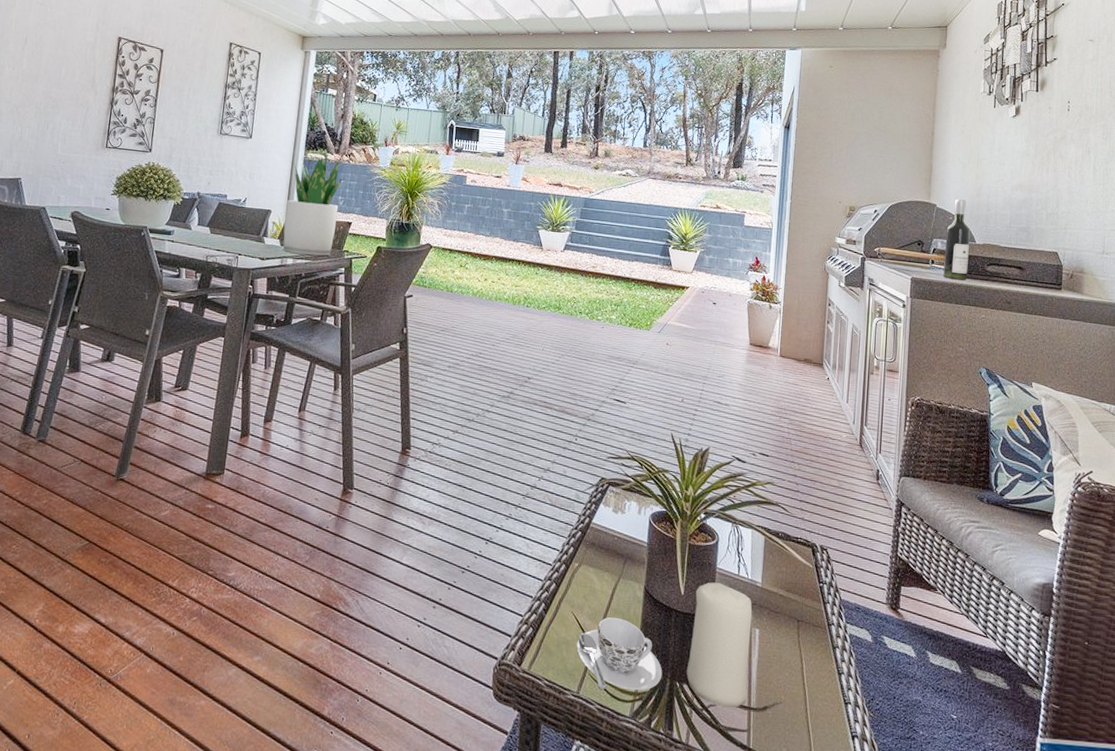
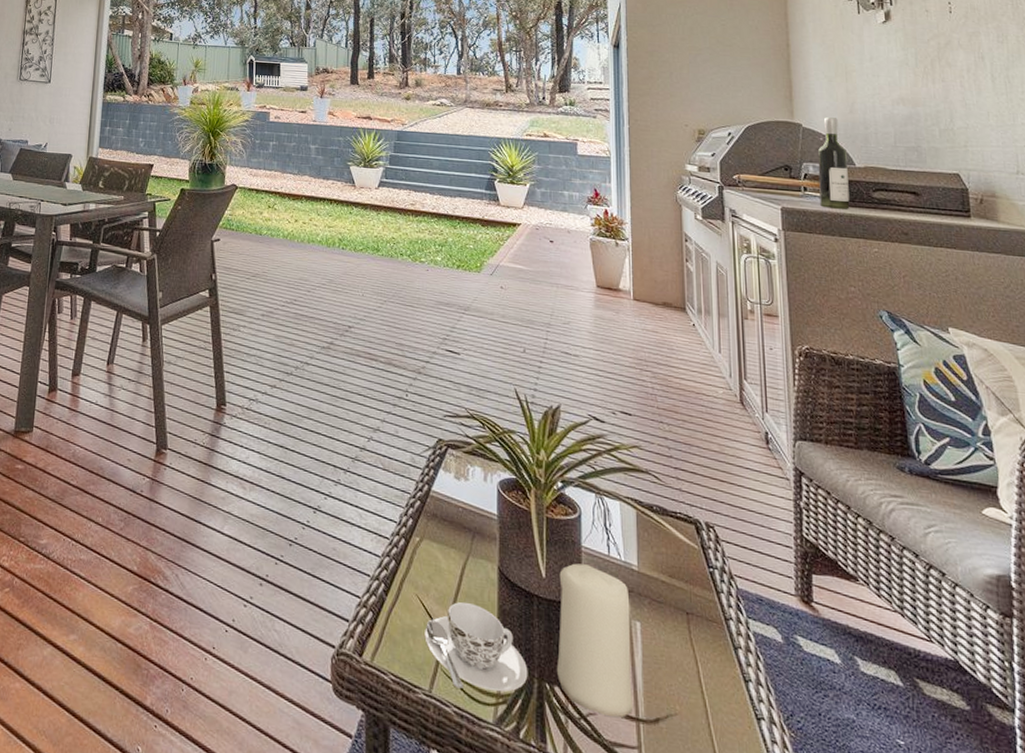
planter: present [283,153,343,257] -> none [85,95,143,201]

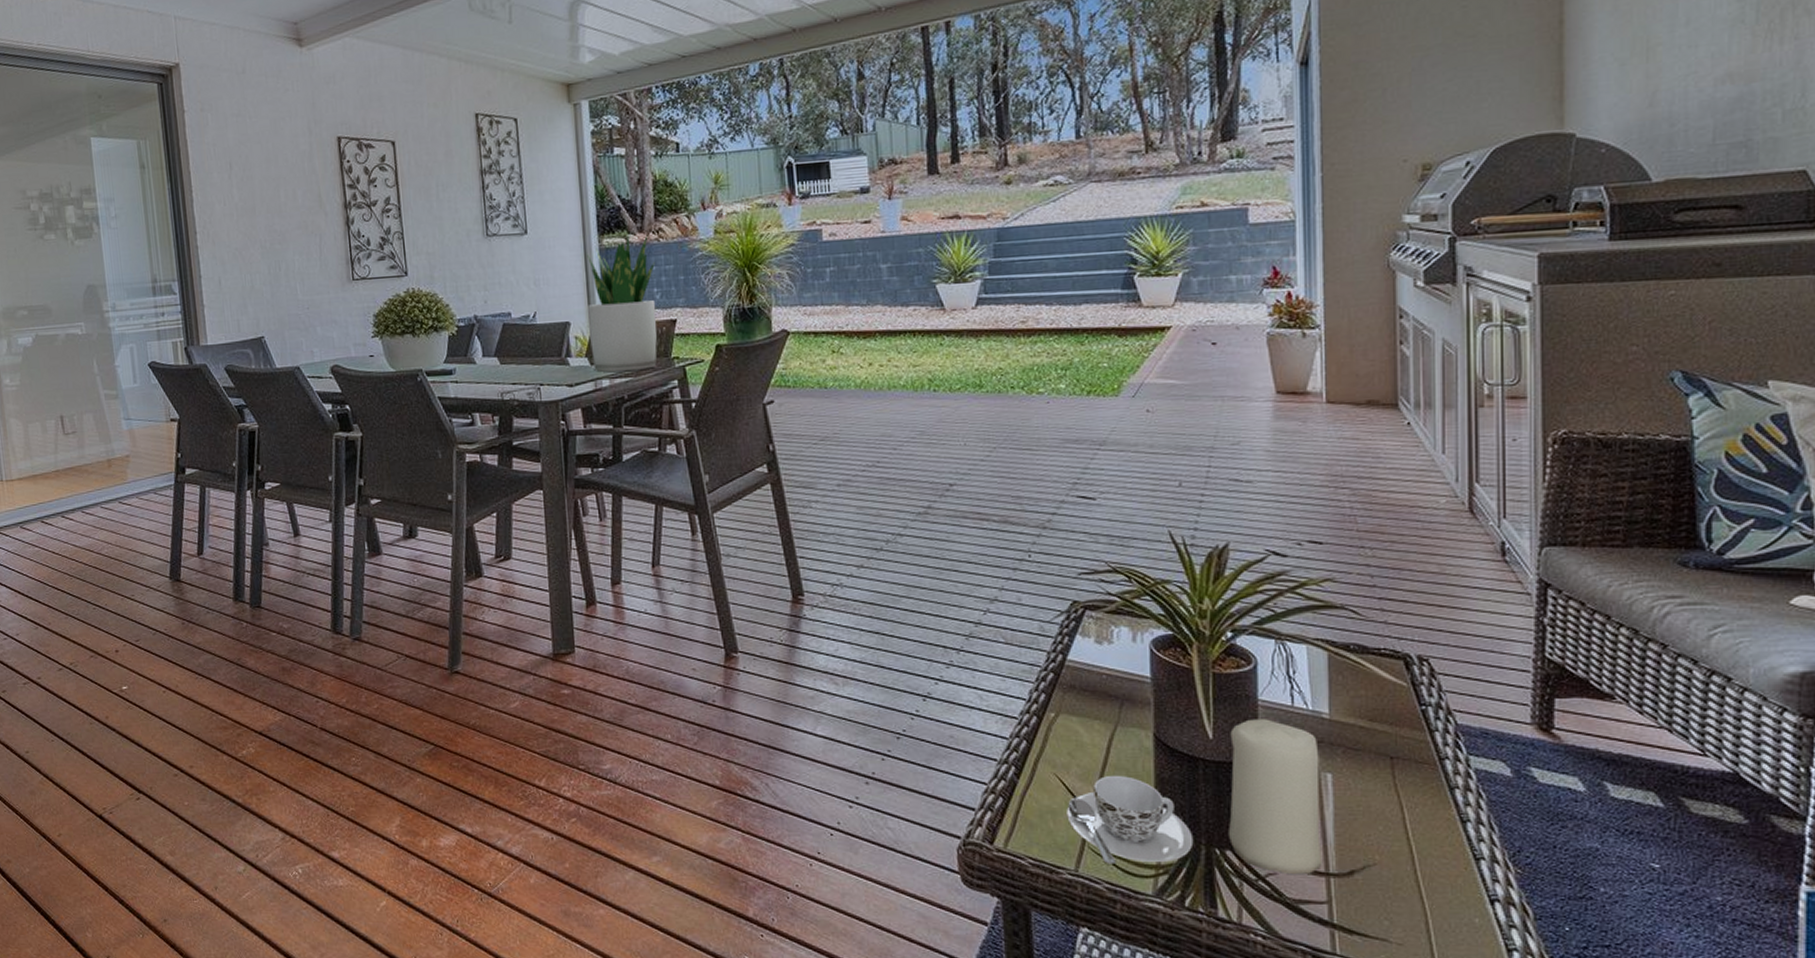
planter: none [85,95,143,201] -> present [586,235,658,373]
bottle: present [817,117,850,210] -> none [1596,117,1639,246]

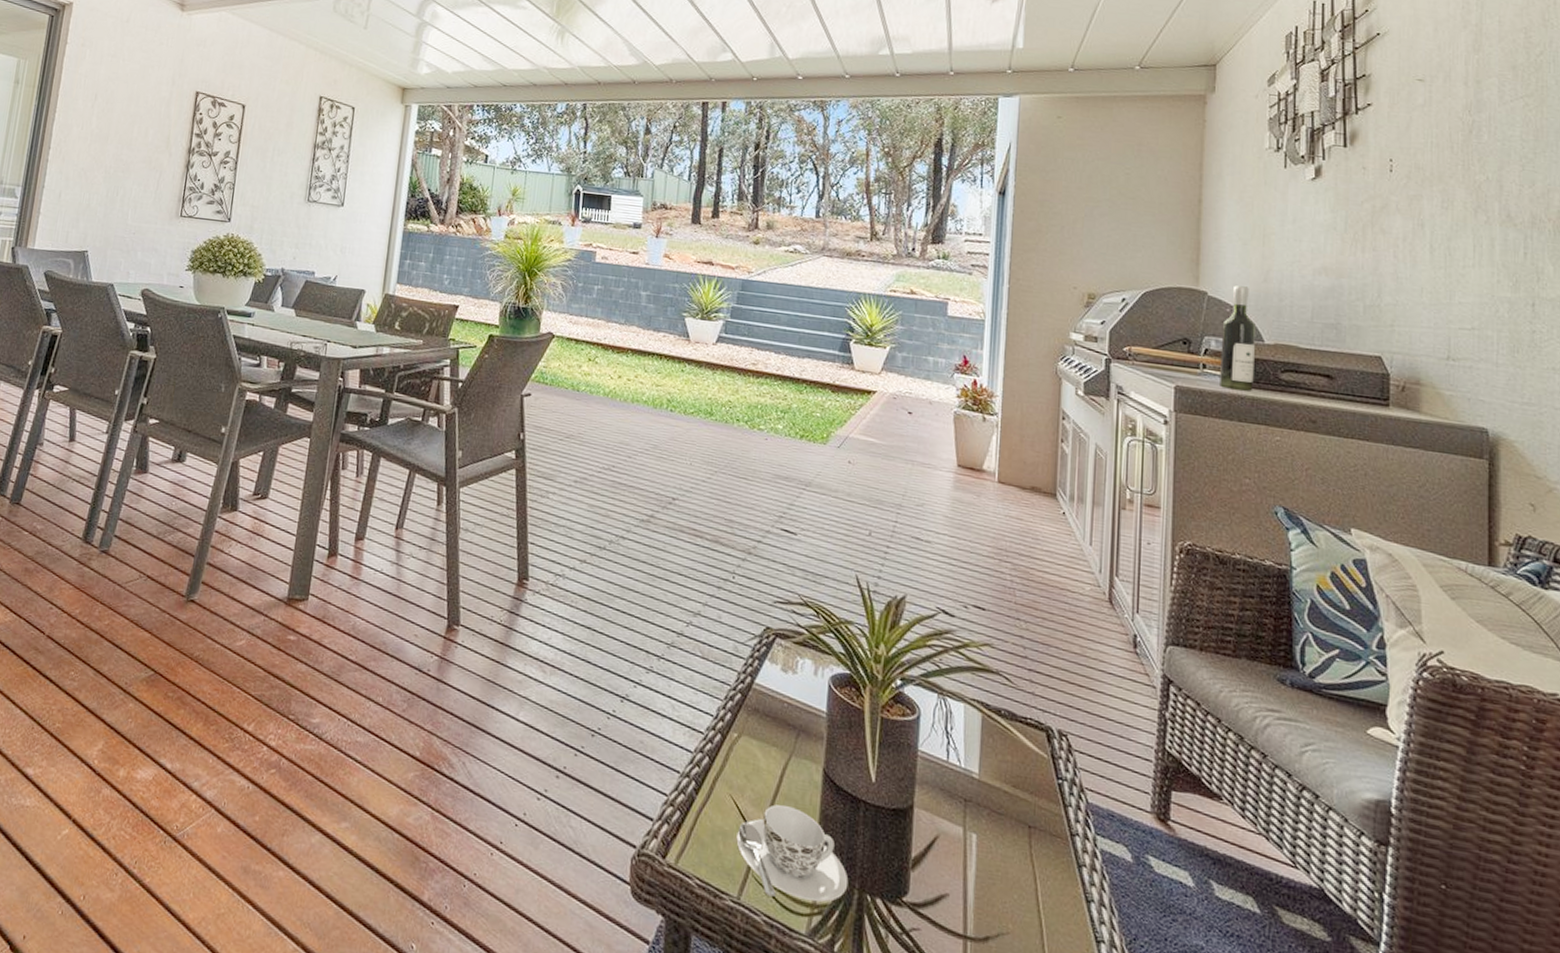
planter: present [586,235,658,373] -> none [378,224,449,346]
candle: present [1227,719,1323,875] -> none [879,768,967,934]
bottle: none [1596,117,1639,246] -> present [1220,285,1255,392]

